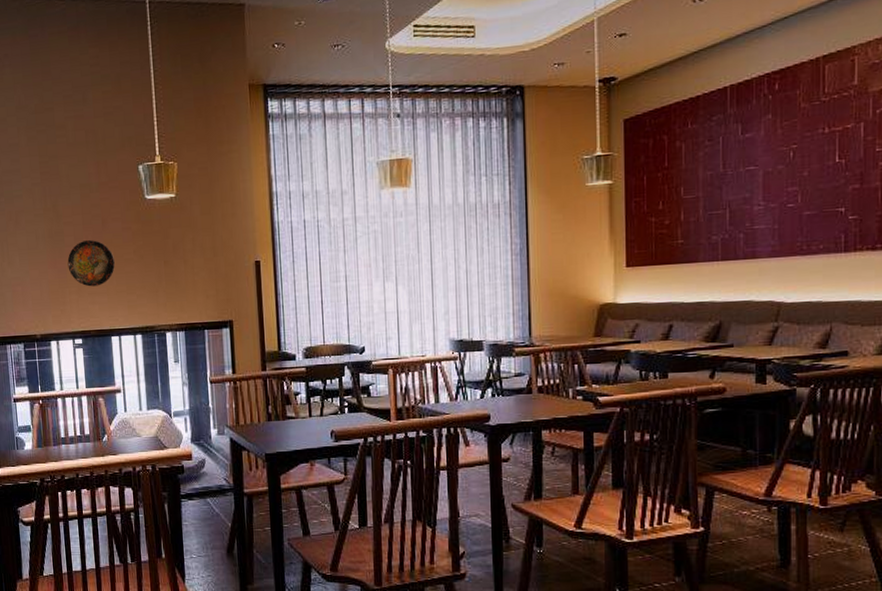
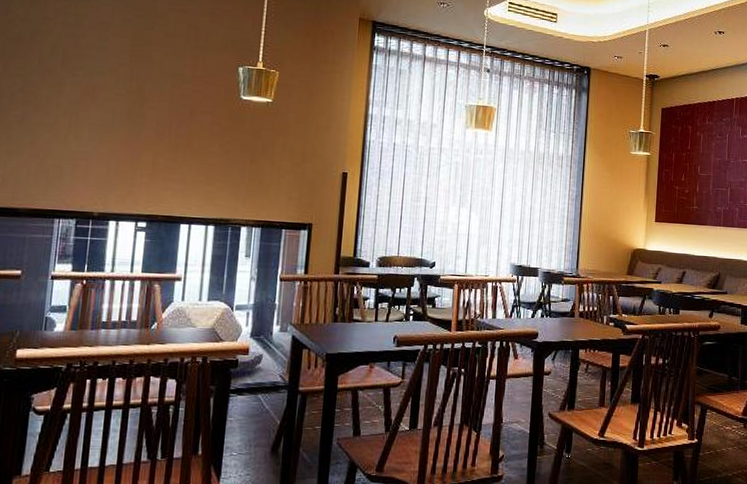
decorative plate: present [67,239,115,287] -> none [144,126,198,173]

